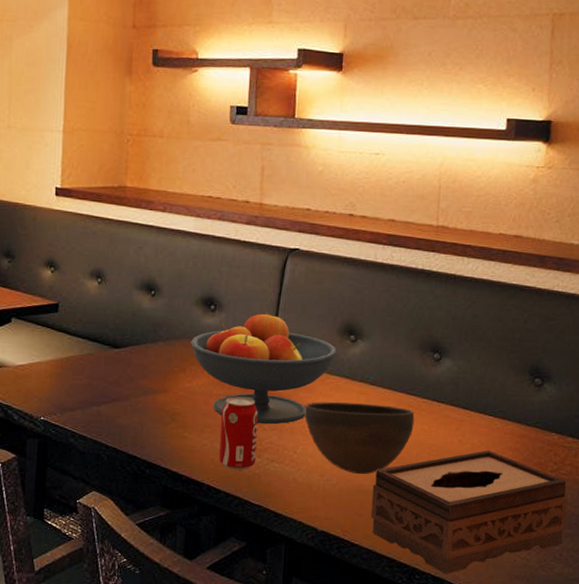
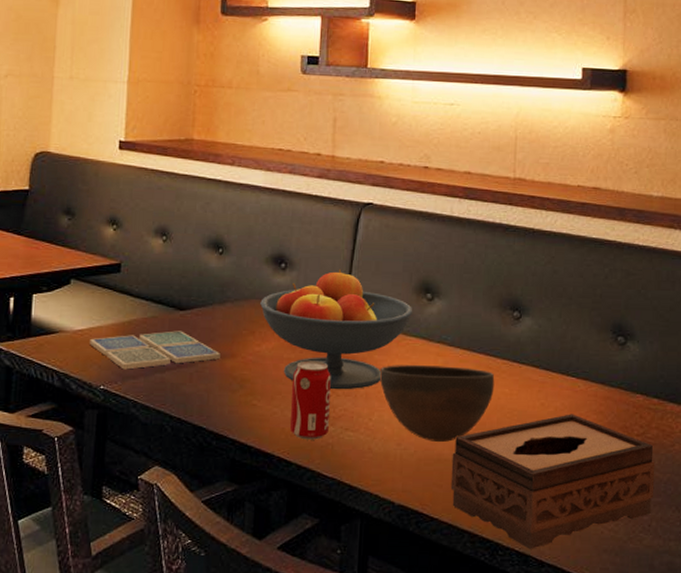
drink coaster: none [30,367,153,403] -> present [90,331,220,370]

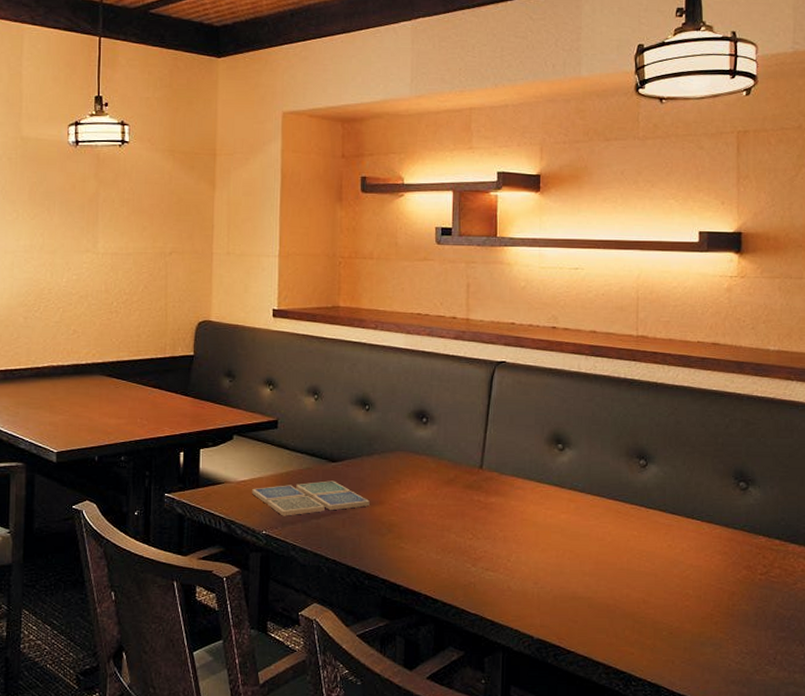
fruit bowl: present [260,269,413,390] -> none [405,422,546,534]
beverage can: present [290,360,331,440] -> none [435,506,472,579]
bowl: present [380,365,495,442] -> none [517,510,624,581]
tissue box: present [450,414,656,549] -> none [585,554,779,680]

